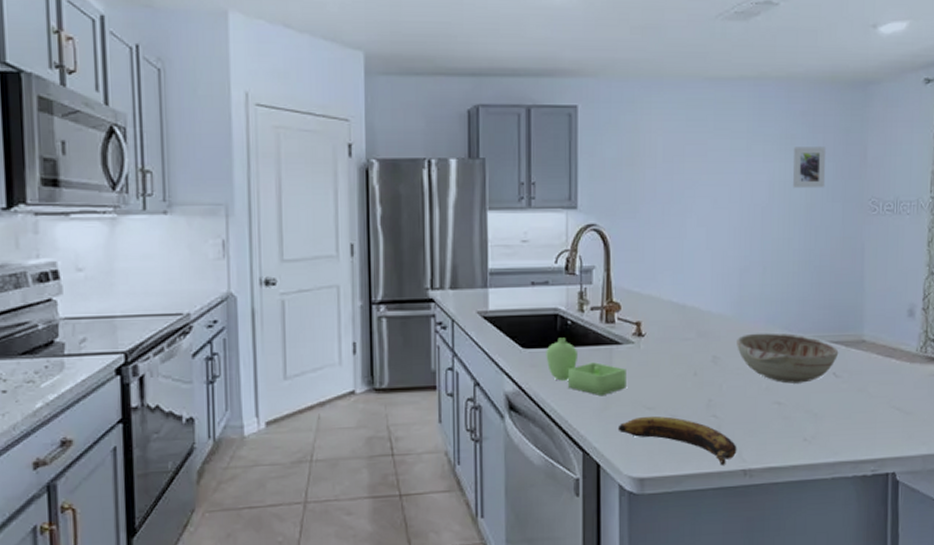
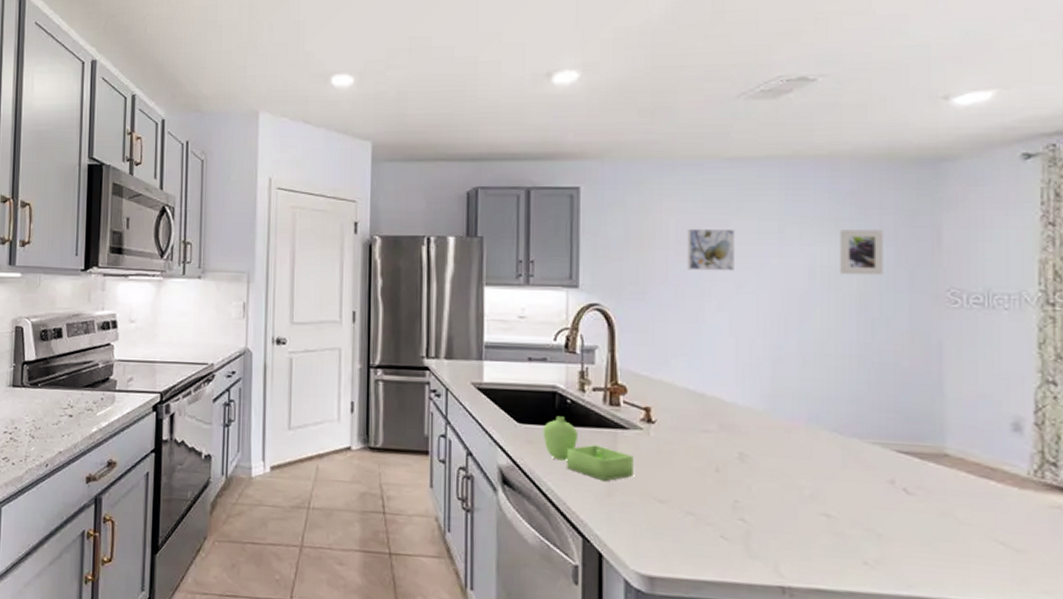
banana: present [618,416,737,465] -> none [623,509,773,577]
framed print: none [672,147,712,188] -> present [687,228,735,271]
decorative bowl: present [737,333,839,384] -> none [770,432,910,496]

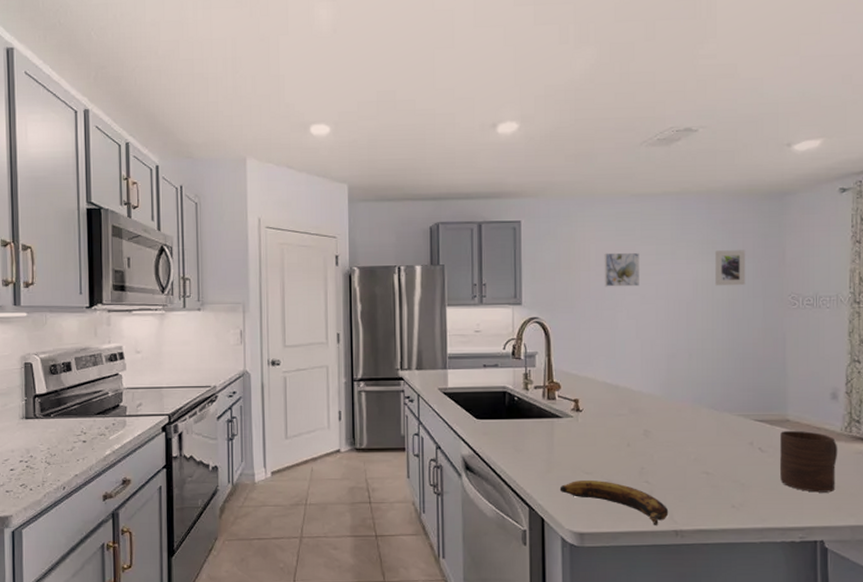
sugar bowl: present [543,416,633,482] -> none [496,411,566,461]
banana: none [623,509,773,577] -> present [559,479,669,525]
cup: none [935,468,1024,558] -> present [780,430,838,493]

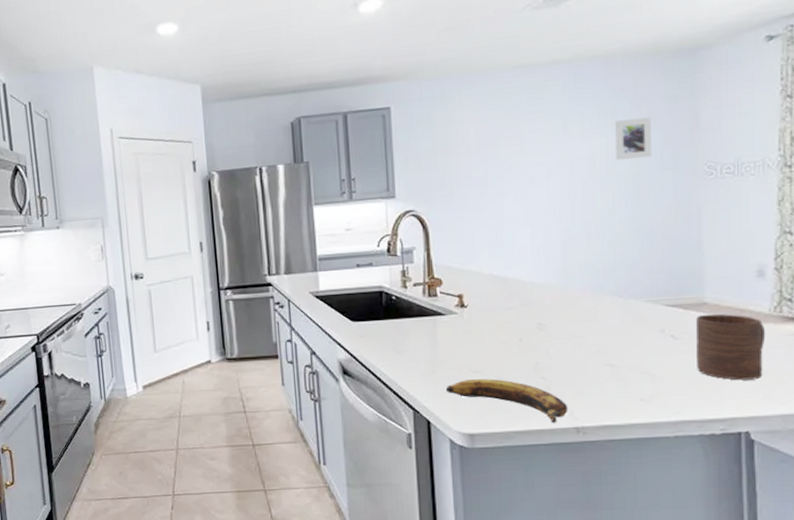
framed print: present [604,252,639,287] -> none [486,130,527,172]

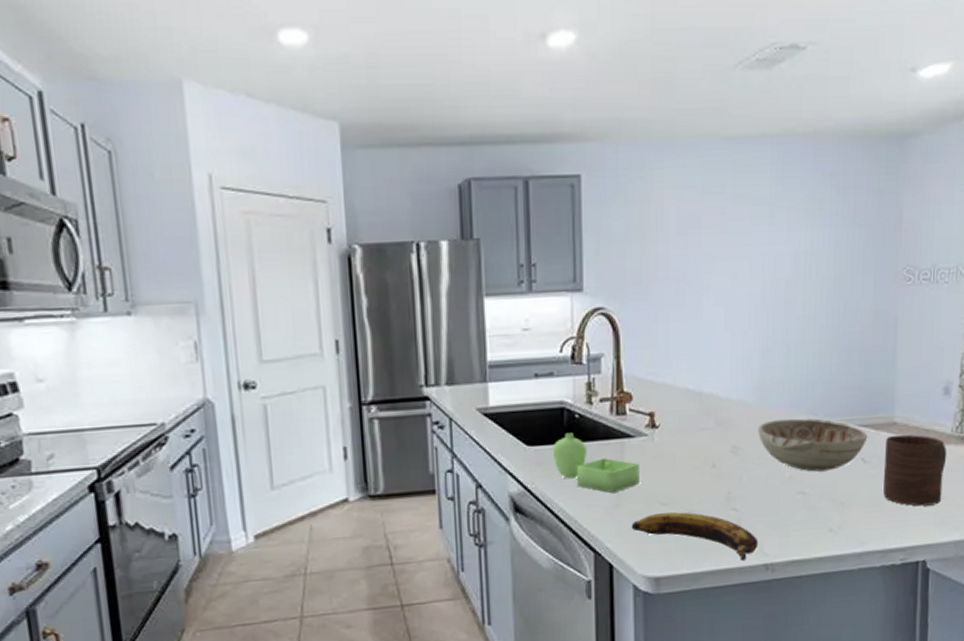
sugar bowl: none [373,311,452,362] -> present [552,432,640,494]
decorative bowl: none [562,299,677,347] -> present [758,418,868,472]
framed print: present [614,117,653,161] -> none [820,211,858,259]

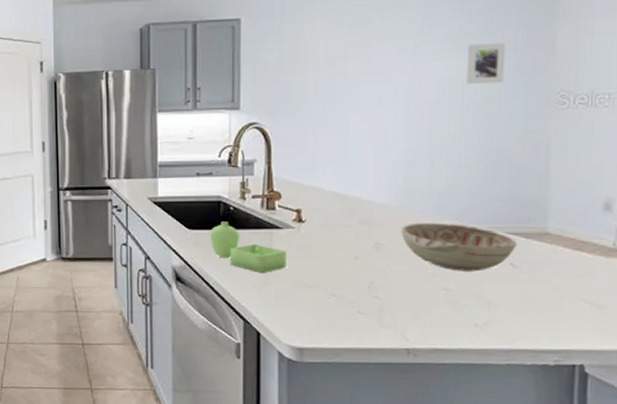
banana: present [631,511,759,560] -> none [277,293,400,343]
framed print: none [820,211,858,259] -> present [467,43,507,85]
cup: present [883,434,947,506] -> none [534,244,609,313]

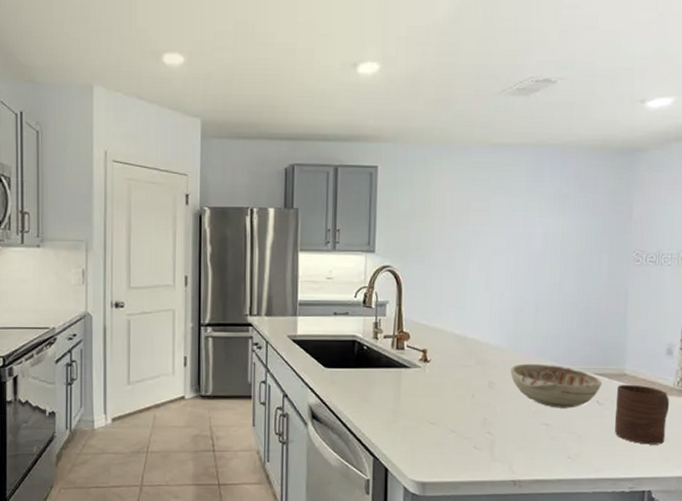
sugar bowl: present [210,221,287,274] -> none [344,360,413,411]
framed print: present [467,43,507,85] -> none [565,204,596,241]
cup: none [534,244,609,313] -> present [615,384,670,445]

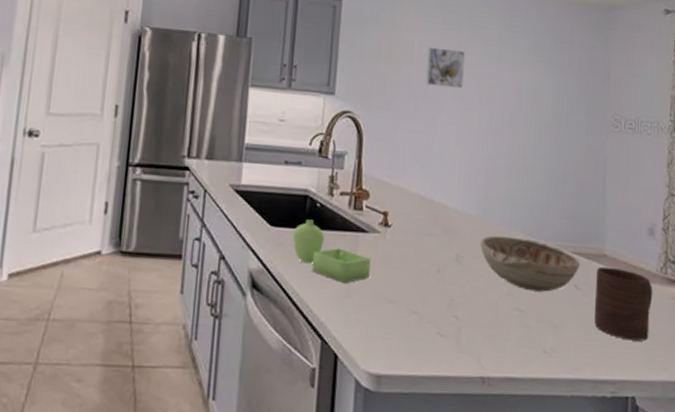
sugar bowl: none [344,360,413,411] -> present [292,219,371,284]
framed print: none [457,202,493,238] -> present [426,47,465,89]

